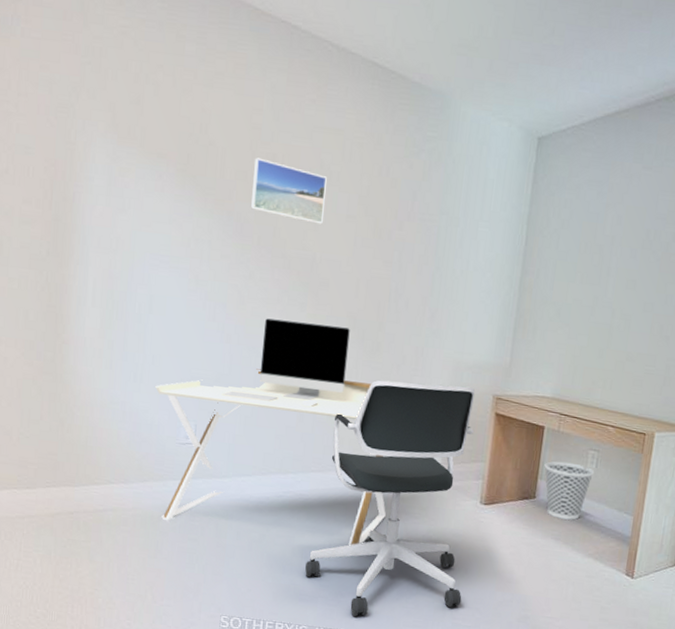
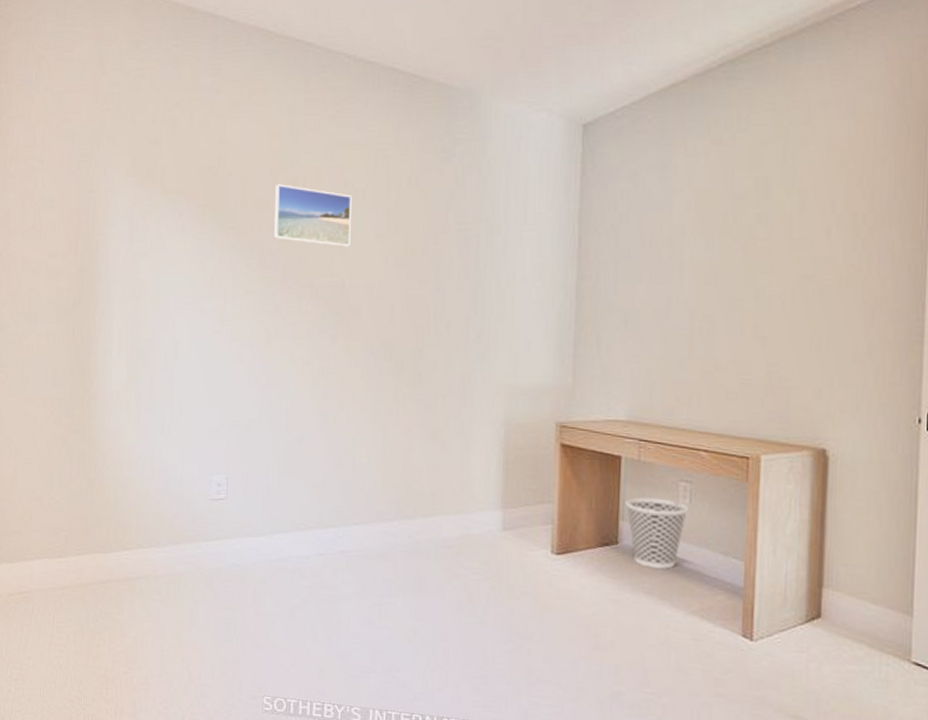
desk: present [155,318,387,546] -> none [184,355,442,610]
office chair: present [305,380,475,616] -> none [354,414,539,695]

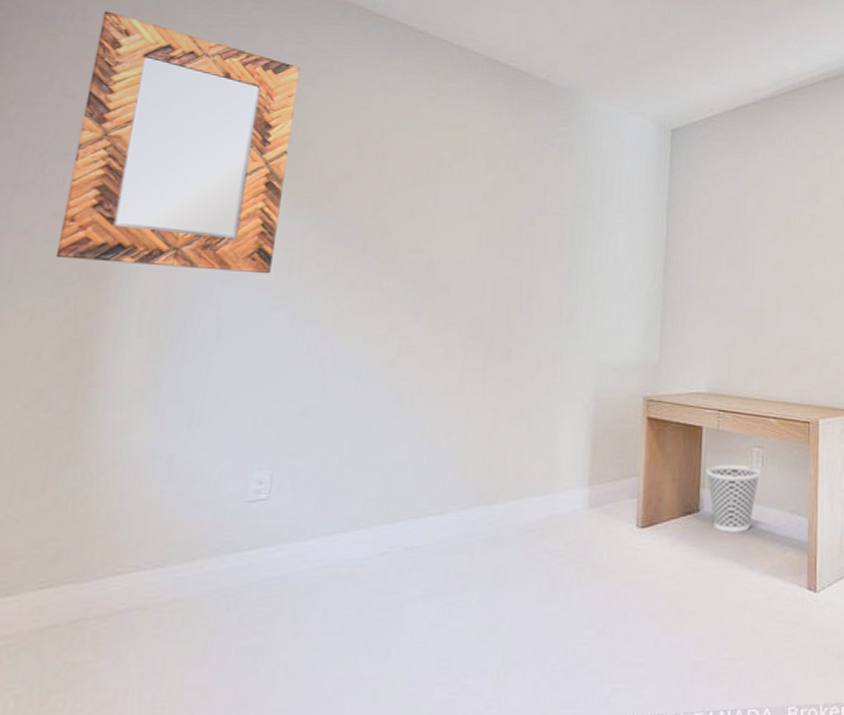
home mirror: none [56,67,217,301] -> present [55,11,300,274]
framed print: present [274,184,352,247] -> none [356,157,447,224]

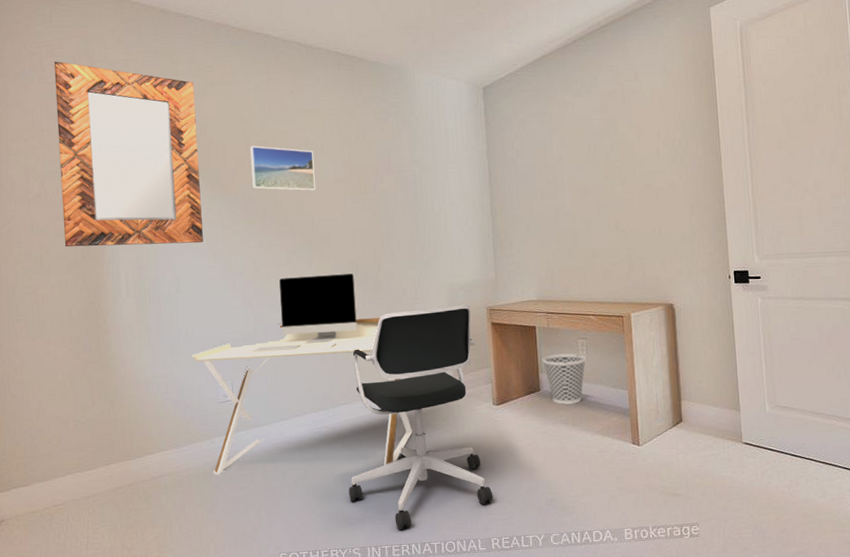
desk: none [214,333,524,610] -> present [192,273,413,474]
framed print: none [356,157,447,224] -> present [250,145,315,191]
office chair: none [417,390,624,703] -> present [349,304,493,530]

